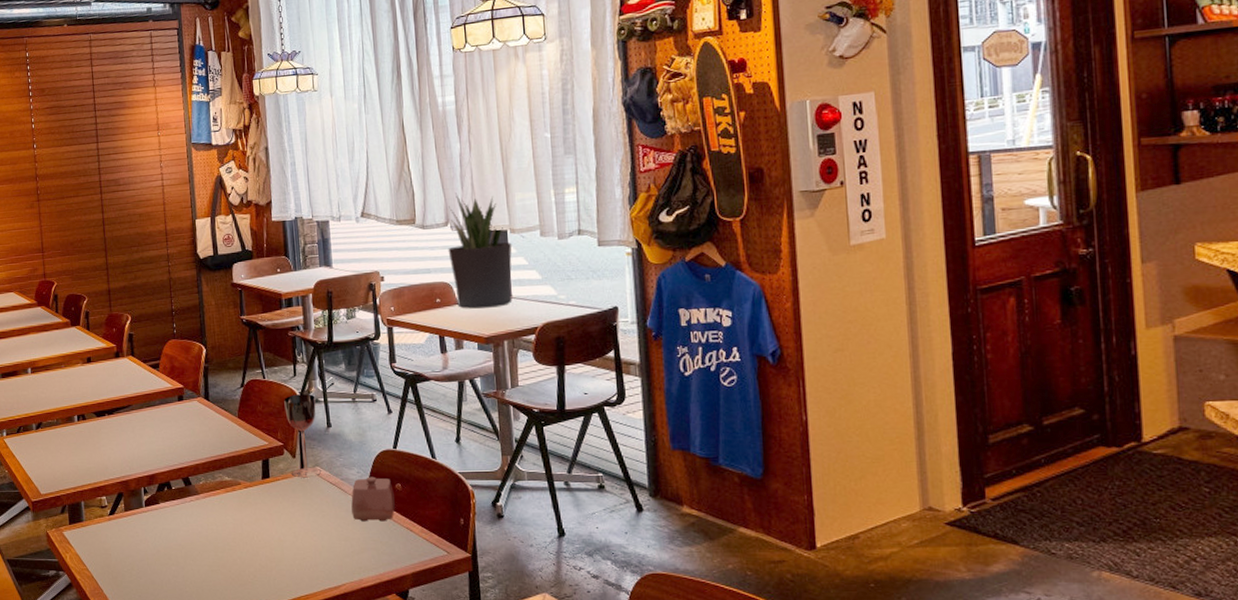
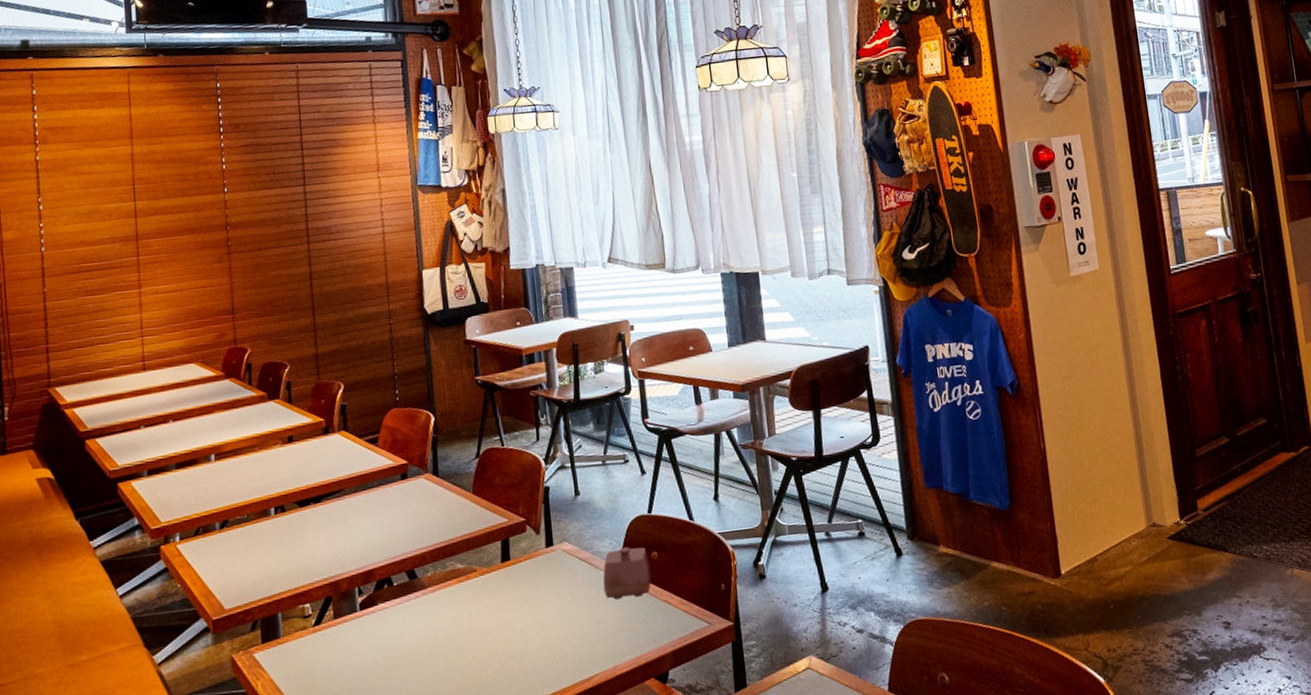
wineglass: present [284,394,321,478] -> none [526,460,569,557]
planter: present [448,193,512,309] -> none [699,234,767,356]

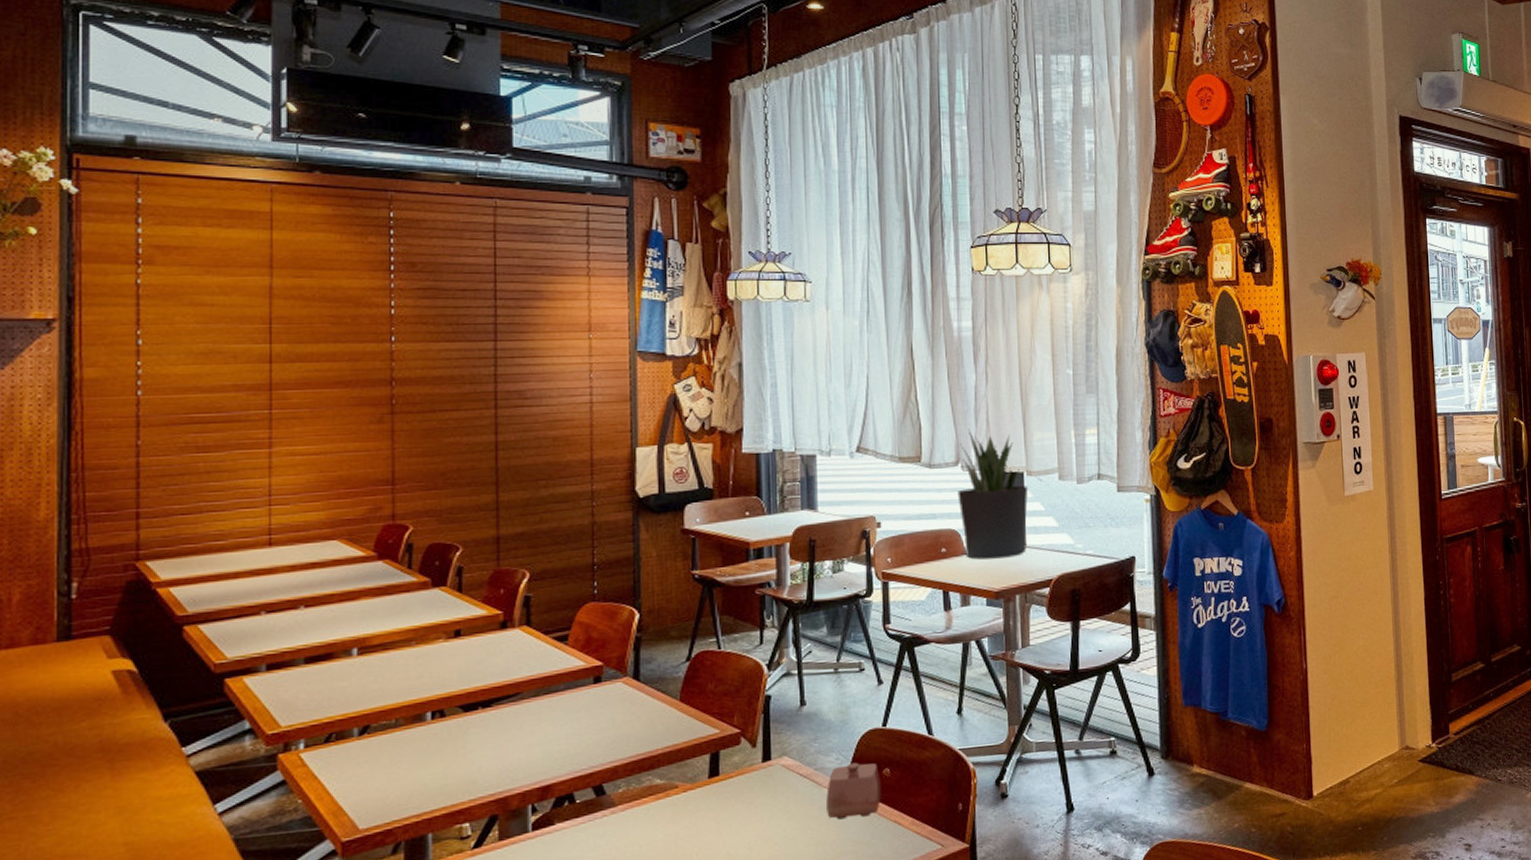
planter: none [699,234,767,356] -> present [957,429,1029,560]

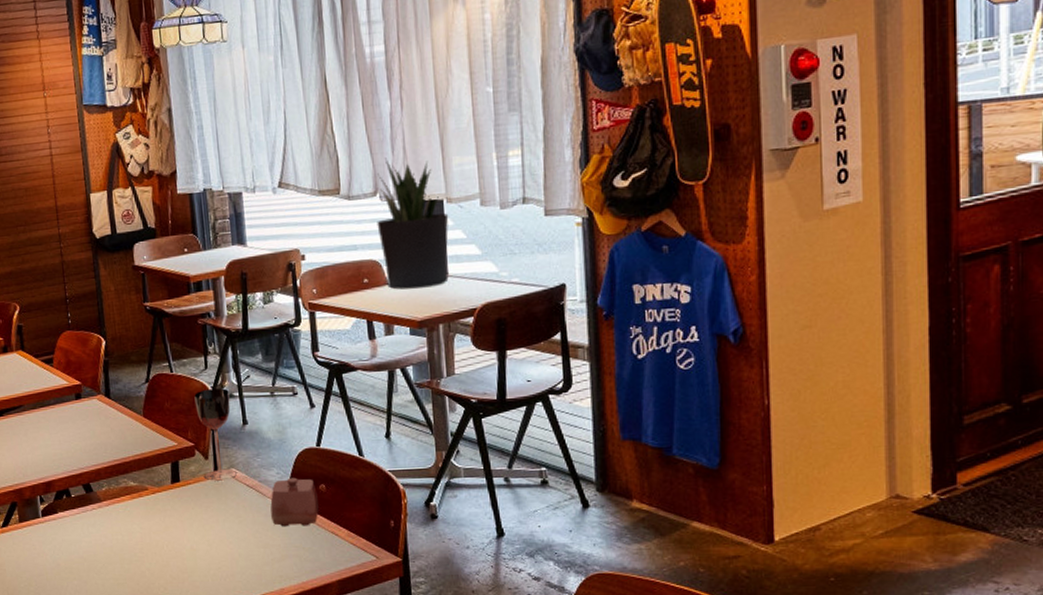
wineglass: none [745,666,789,773] -> present [194,388,237,481]

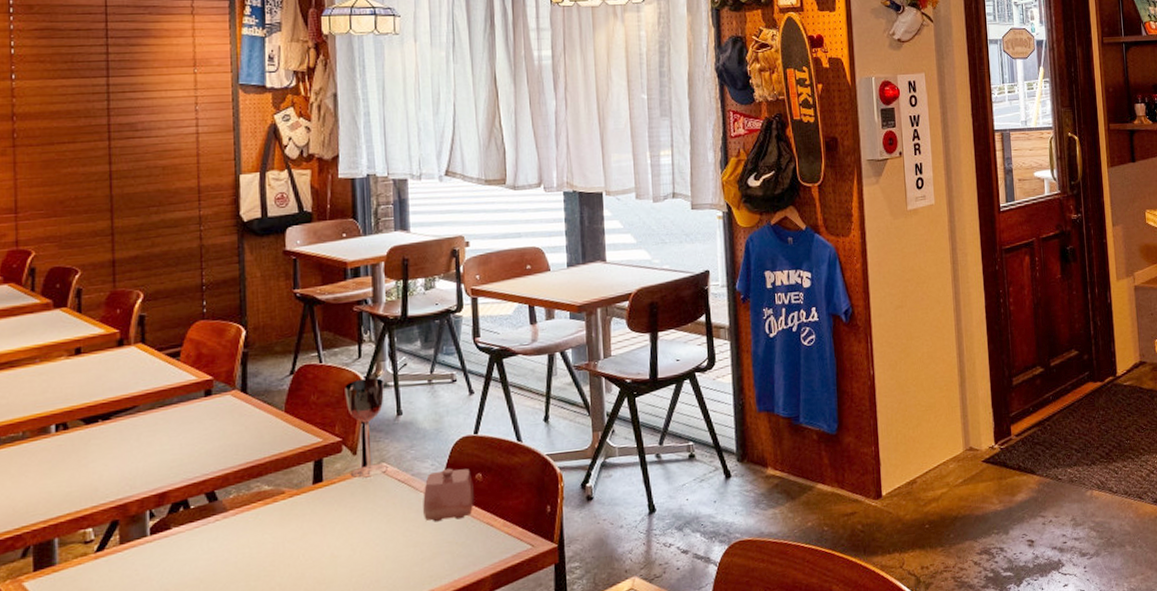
planter: present [377,158,449,290] -> none [540,152,608,276]

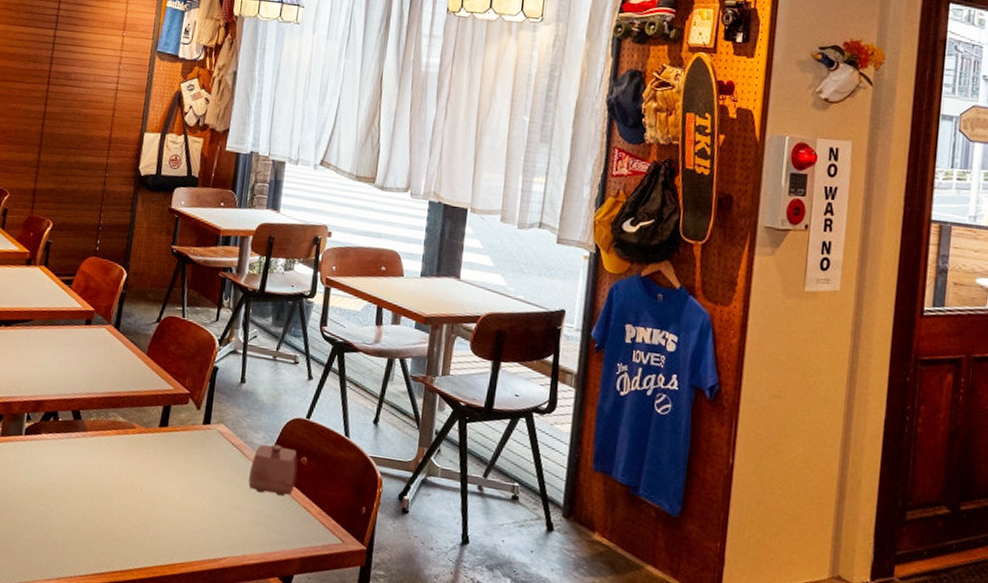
wineglass: present [345,378,387,479] -> none [193,340,234,435]

